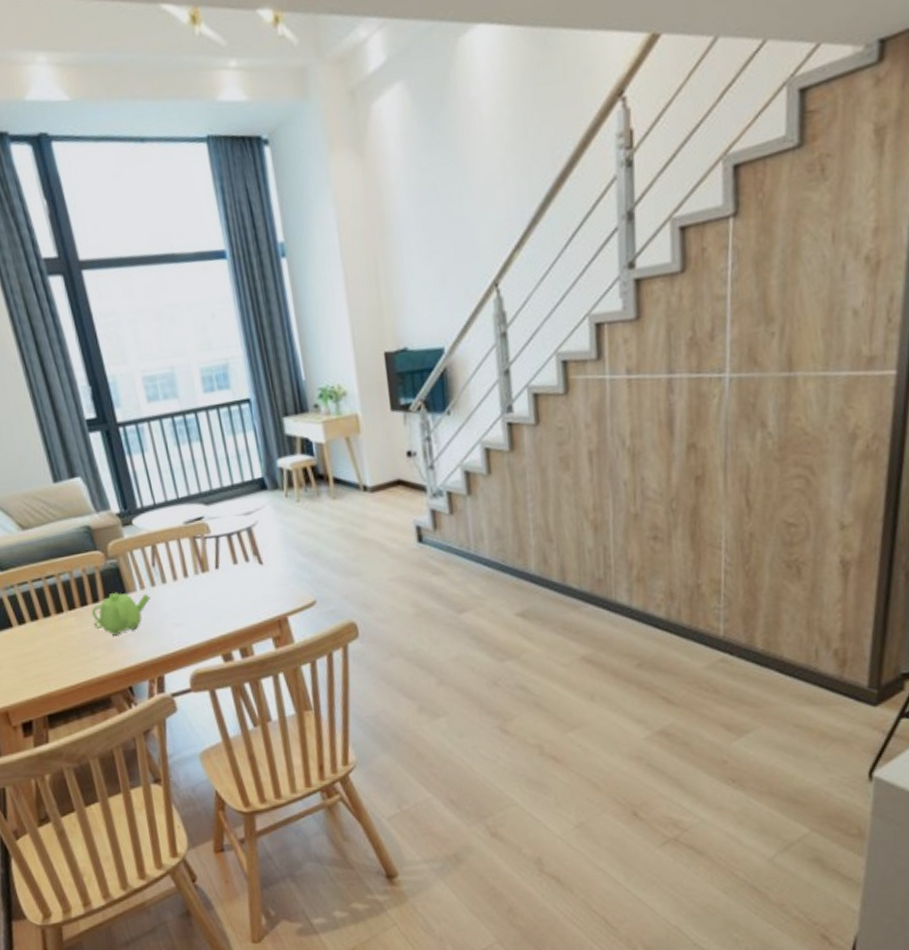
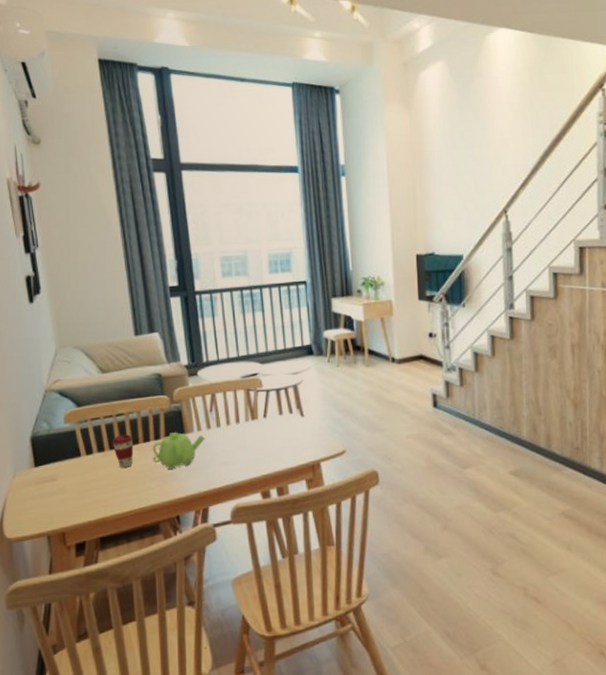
coffee cup: none [45,598,72,637] -> present [112,434,134,468]

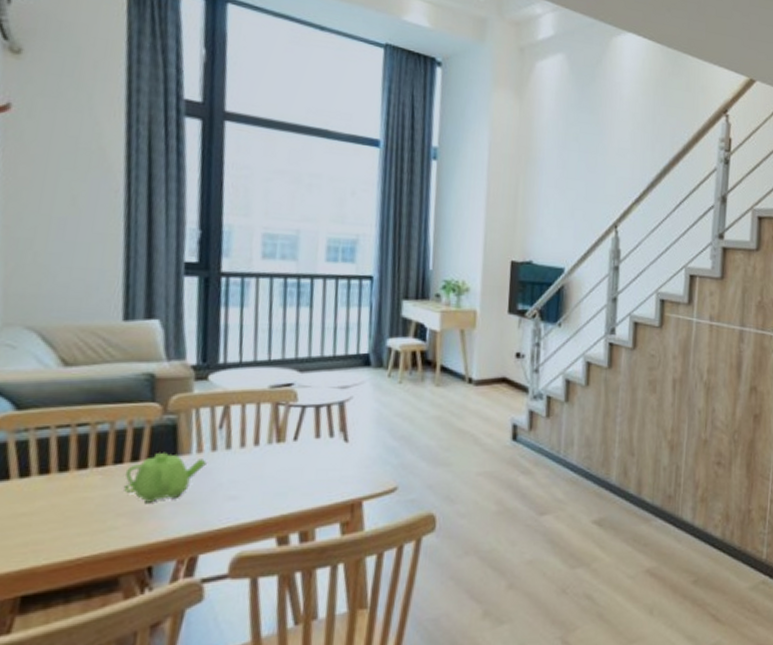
coffee cup: present [112,434,134,468] -> none [63,452,99,498]

